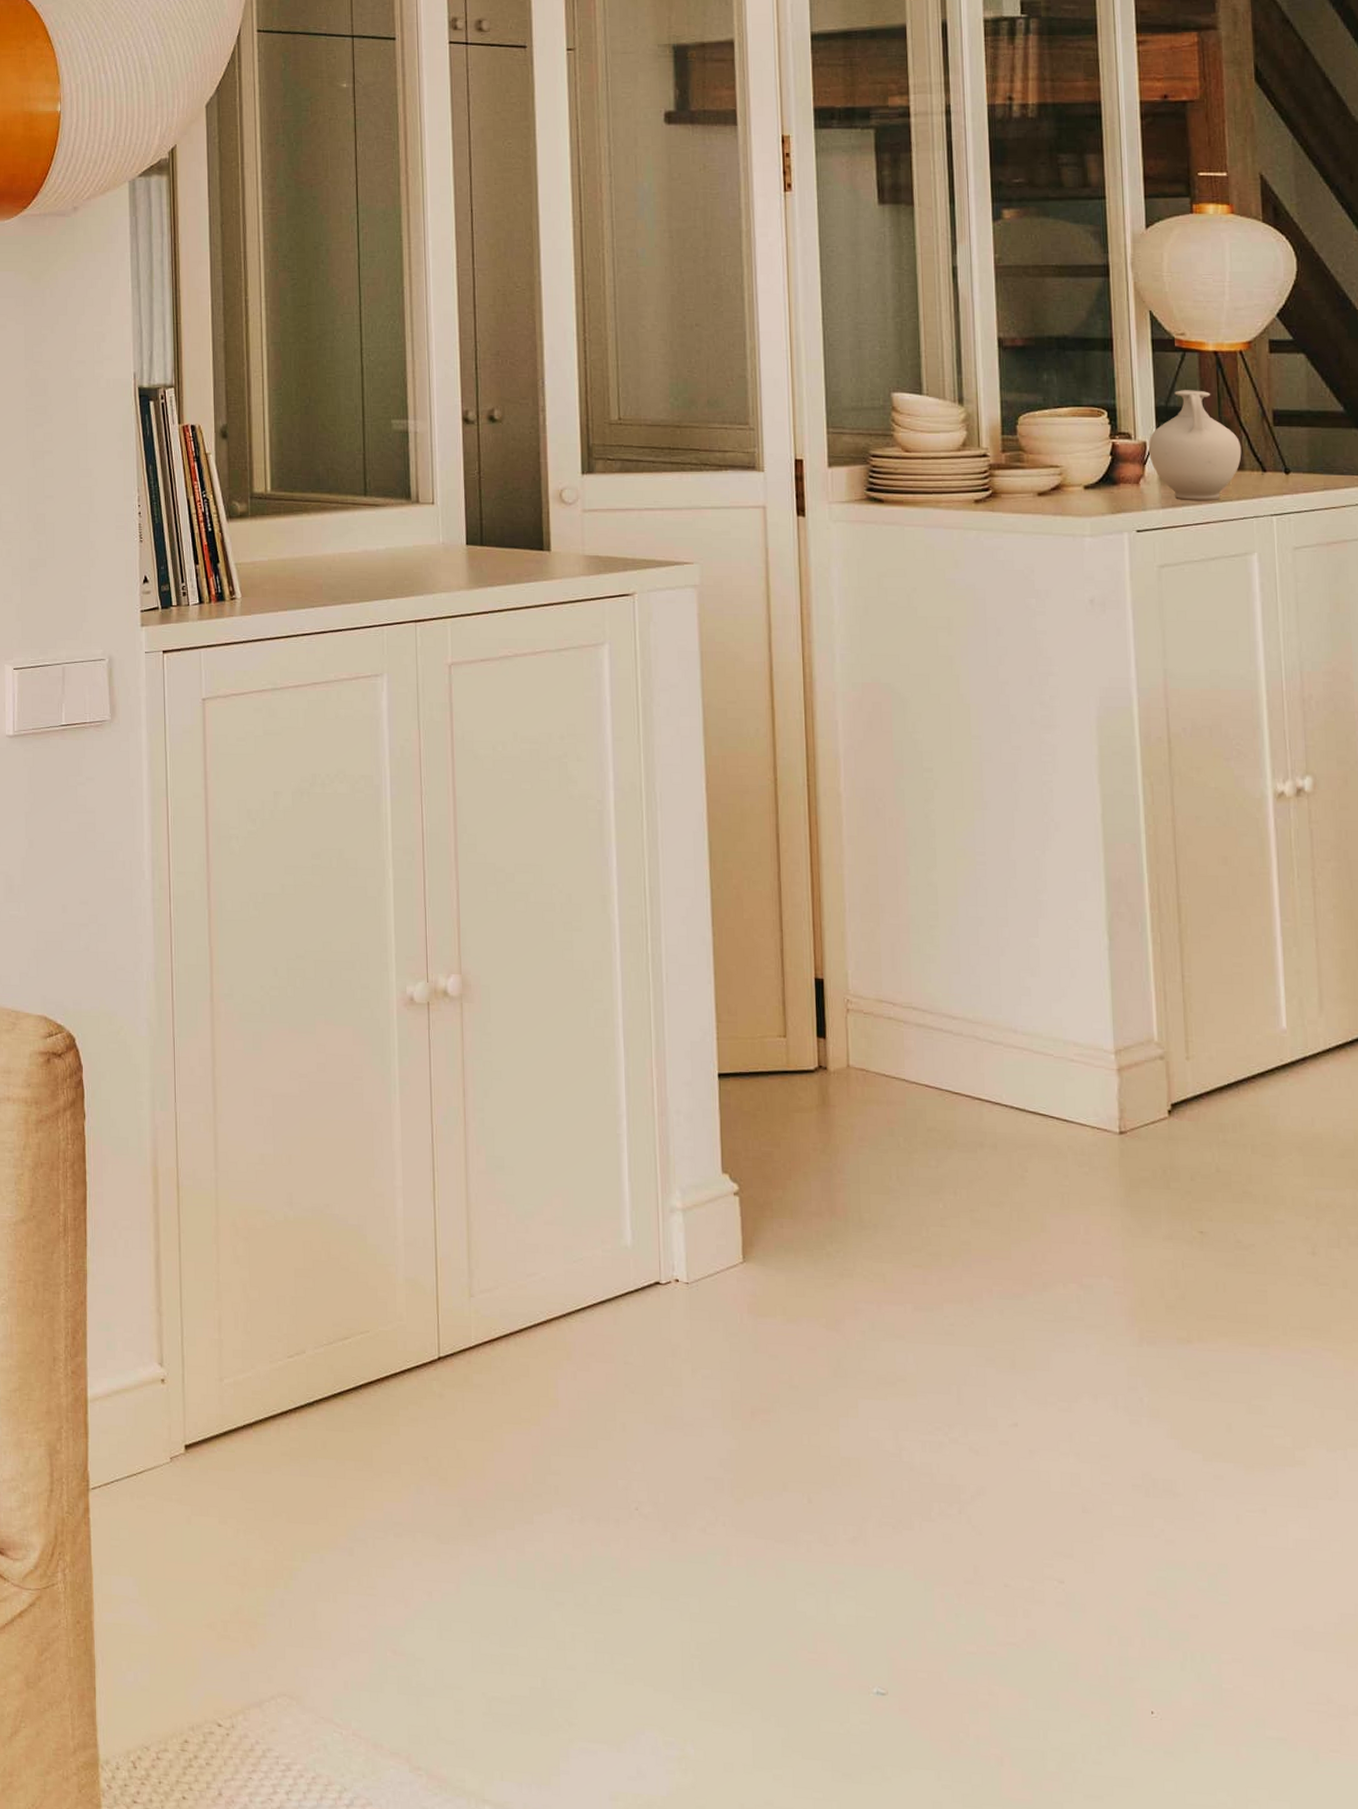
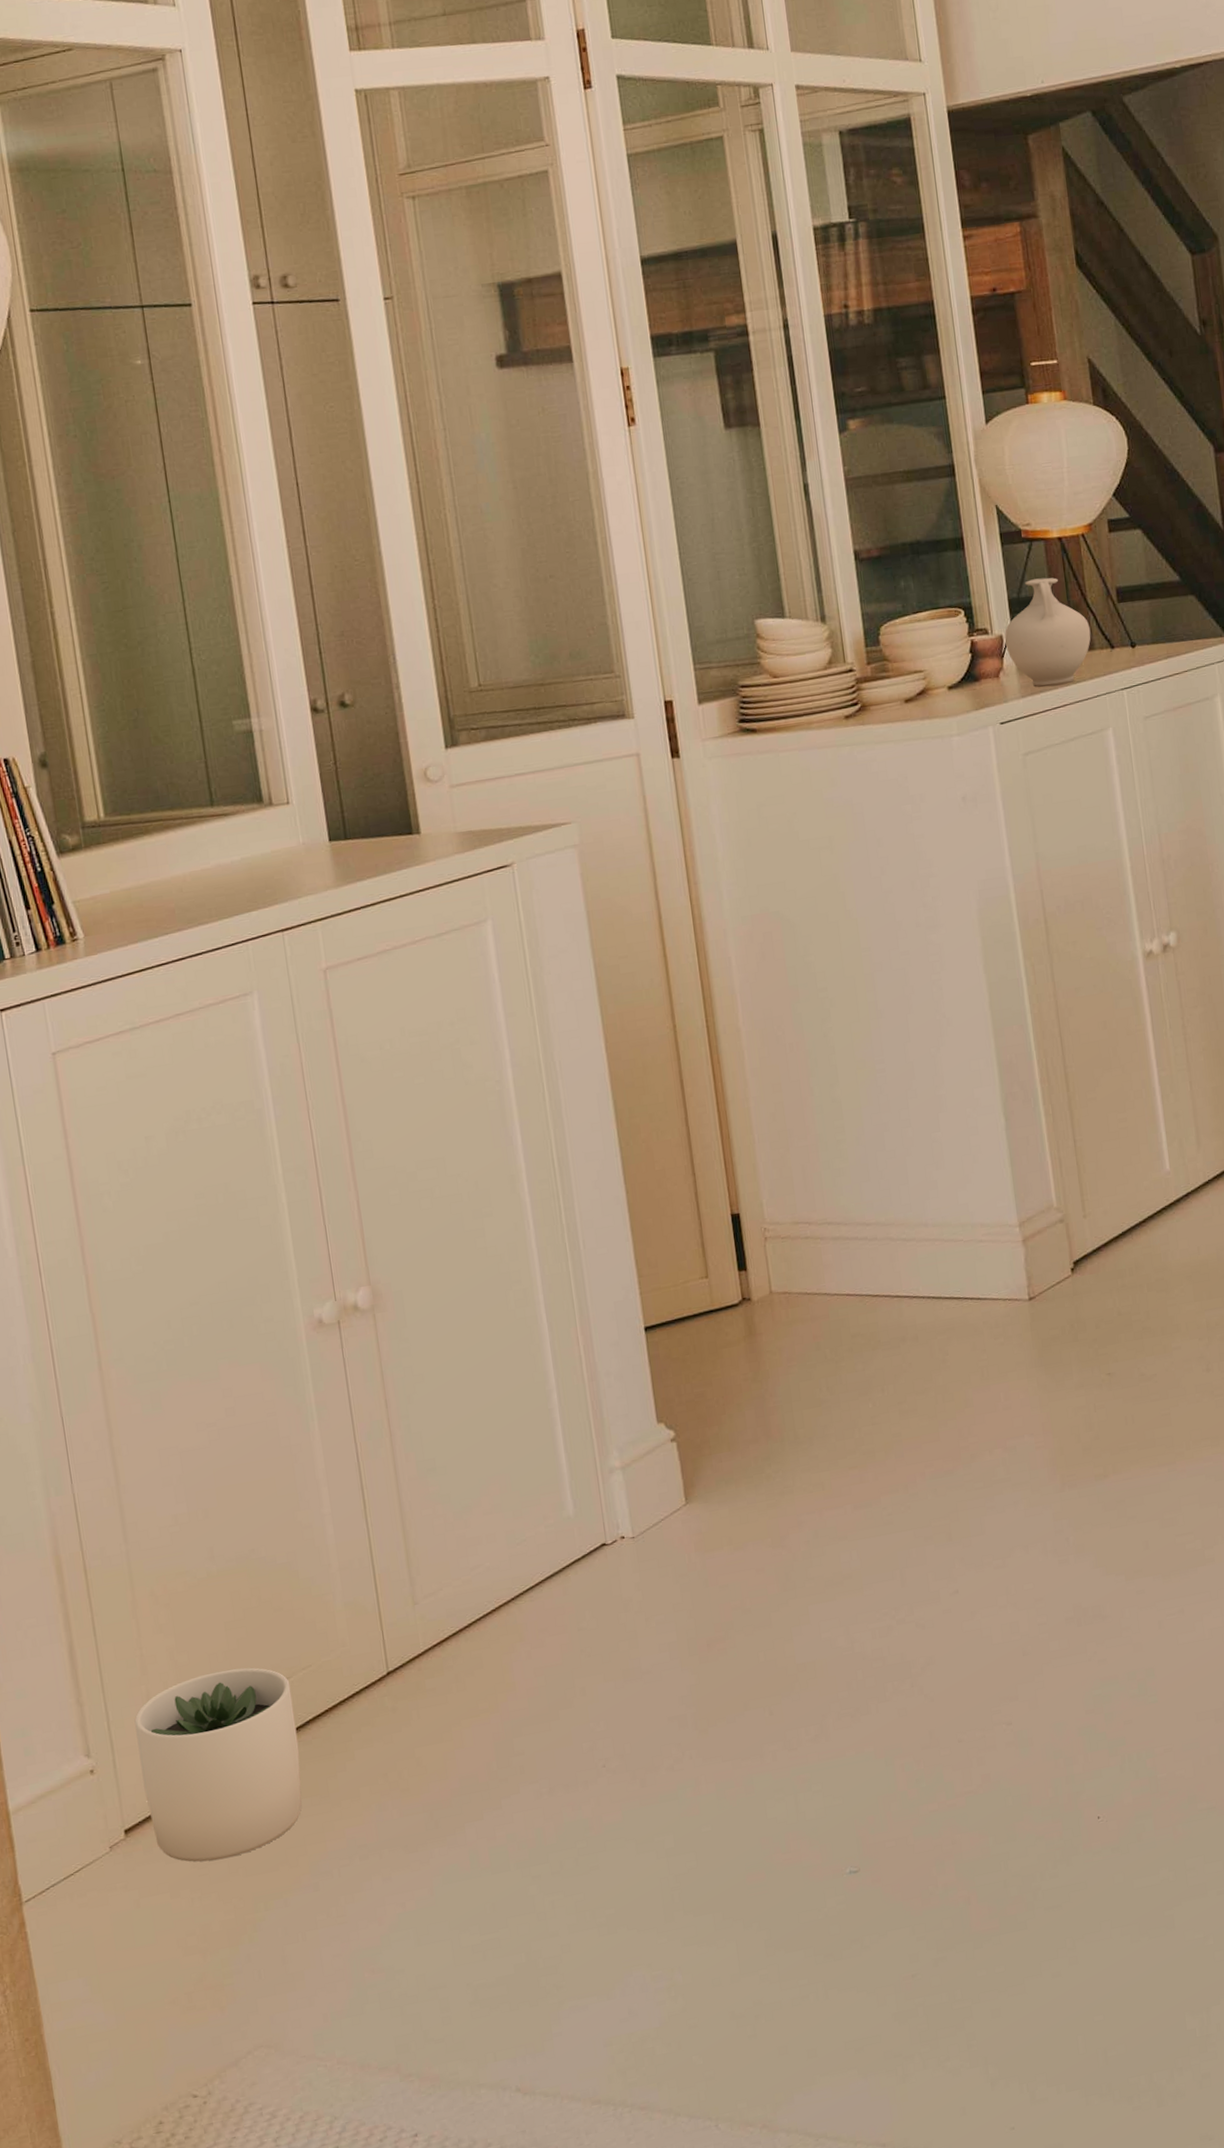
planter: none [205,1314,350,1500] -> present [134,1667,302,1862]

